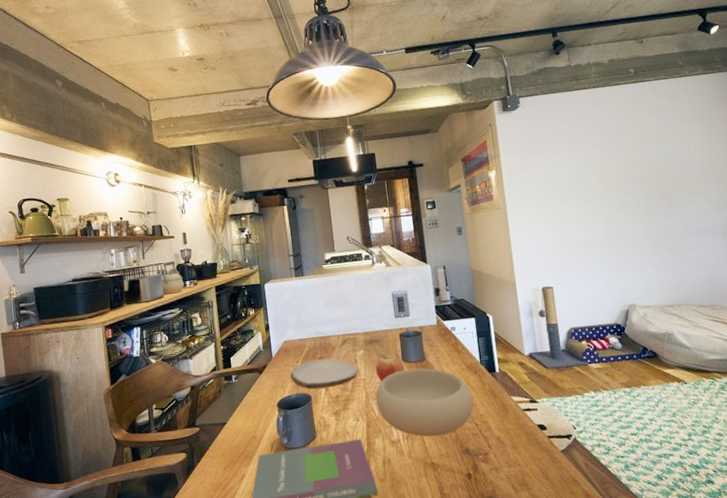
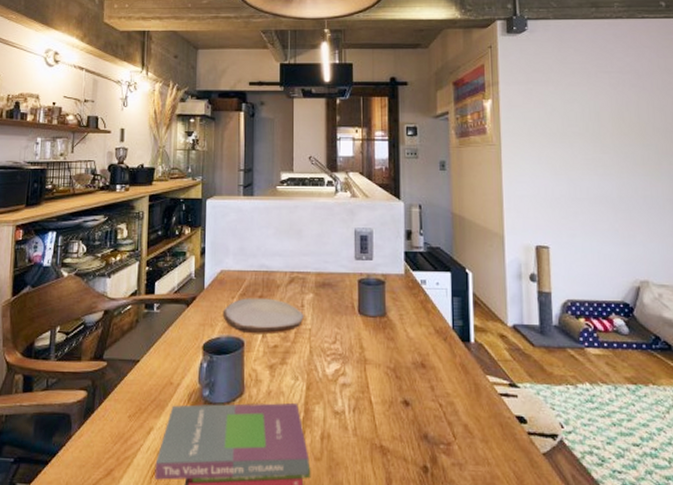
toaster: present [123,274,165,305] -> none [43,173,91,205]
kettle: present [162,260,184,295] -> none [89,159,114,198]
fruit: present [375,354,405,382] -> none [324,301,360,336]
bowl: present [375,368,473,437] -> none [320,324,439,413]

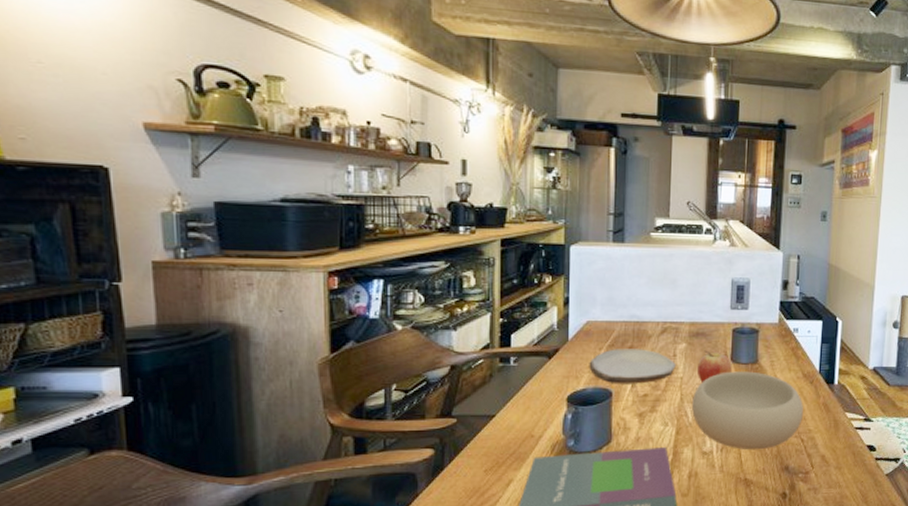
bowl: none [320,324,439,413] -> present [691,371,803,450]
fruit: none [324,301,360,336] -> present [696,350,732,384]

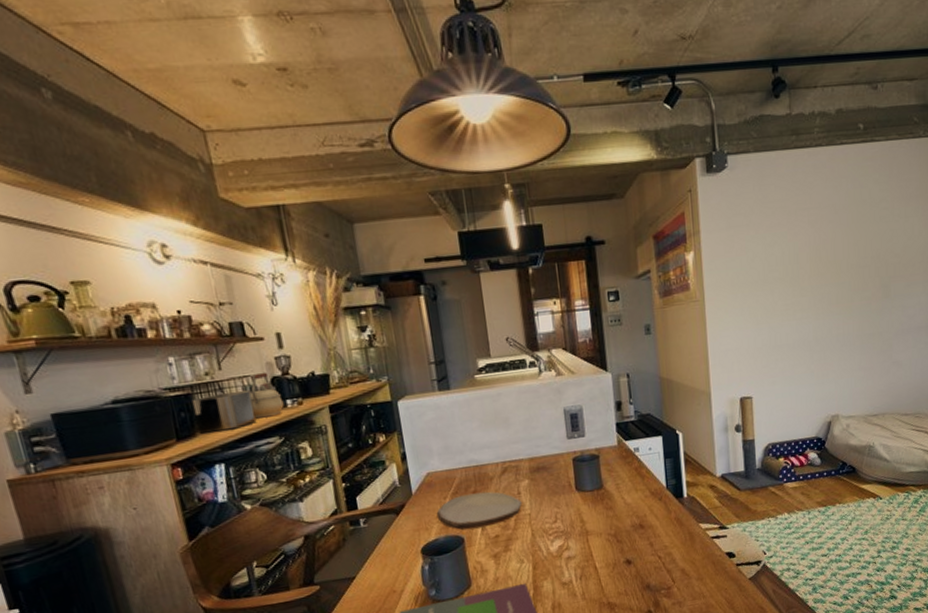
toaster: none [363,209,425,249] -> present [192,390,257,434]
kettle: none [423,195,456,241] -> present [249,372,284,419]
bowl: present [691,371,803,450] -> none [543,497,657,575]
fruit: present [696,350,732,384] -> none [542,483,578,517]

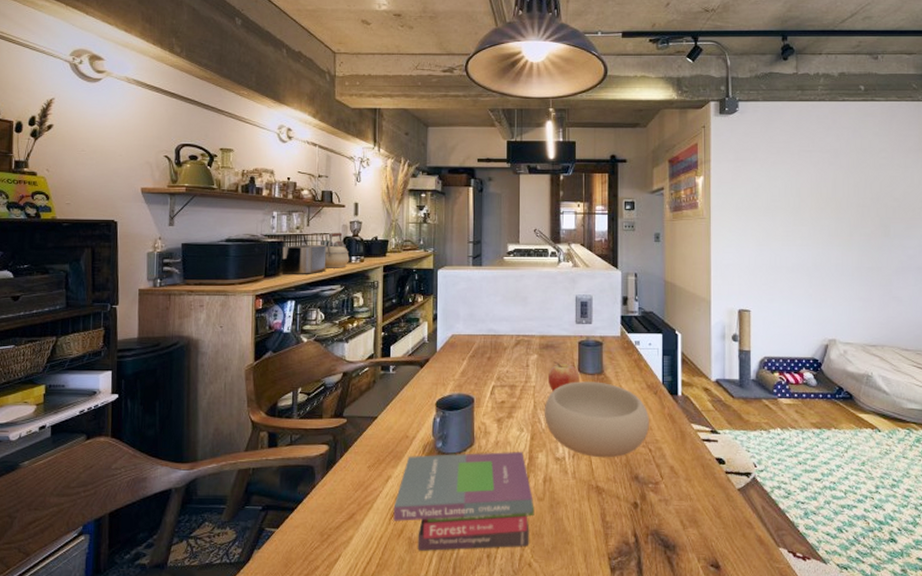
plate: present [436,491,522,530] -> none [454,359,529,392]
fruit: none [542,483,578,517] -> present [547,361,579,392]
bowl: none [543,497,657,575] -> present [543,381,649,458]

